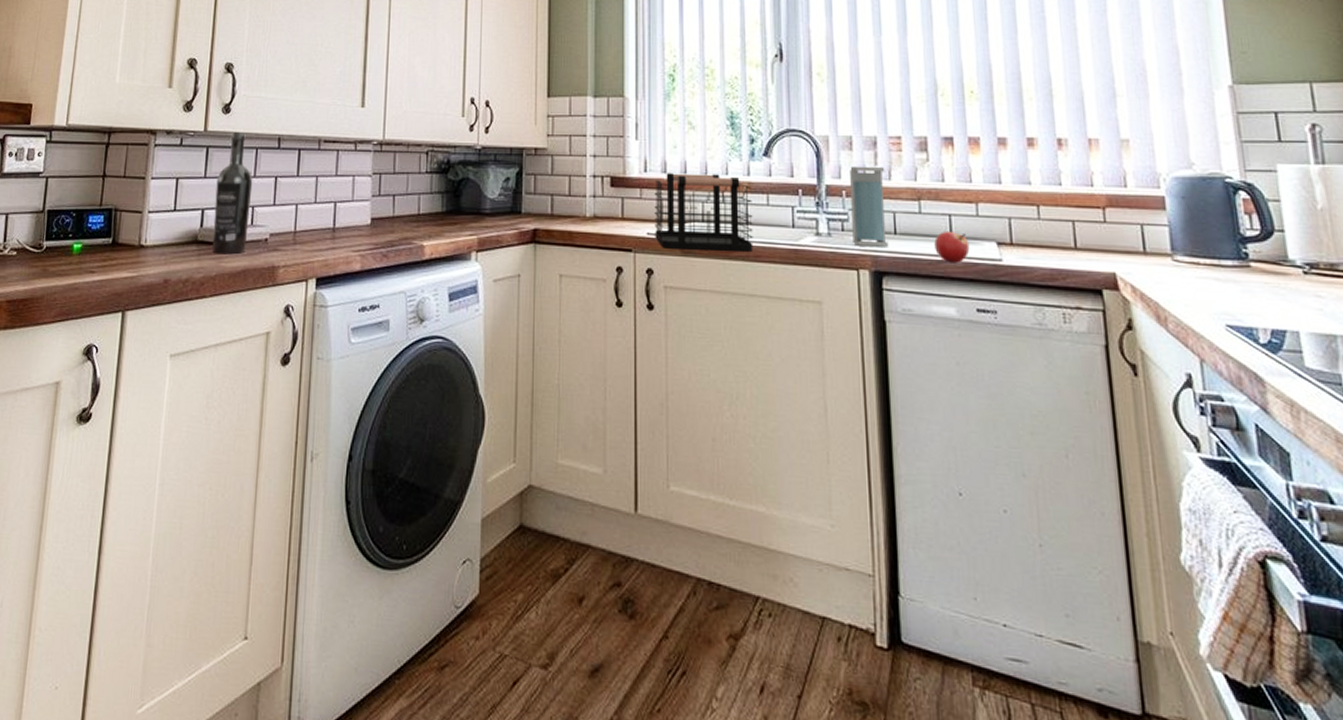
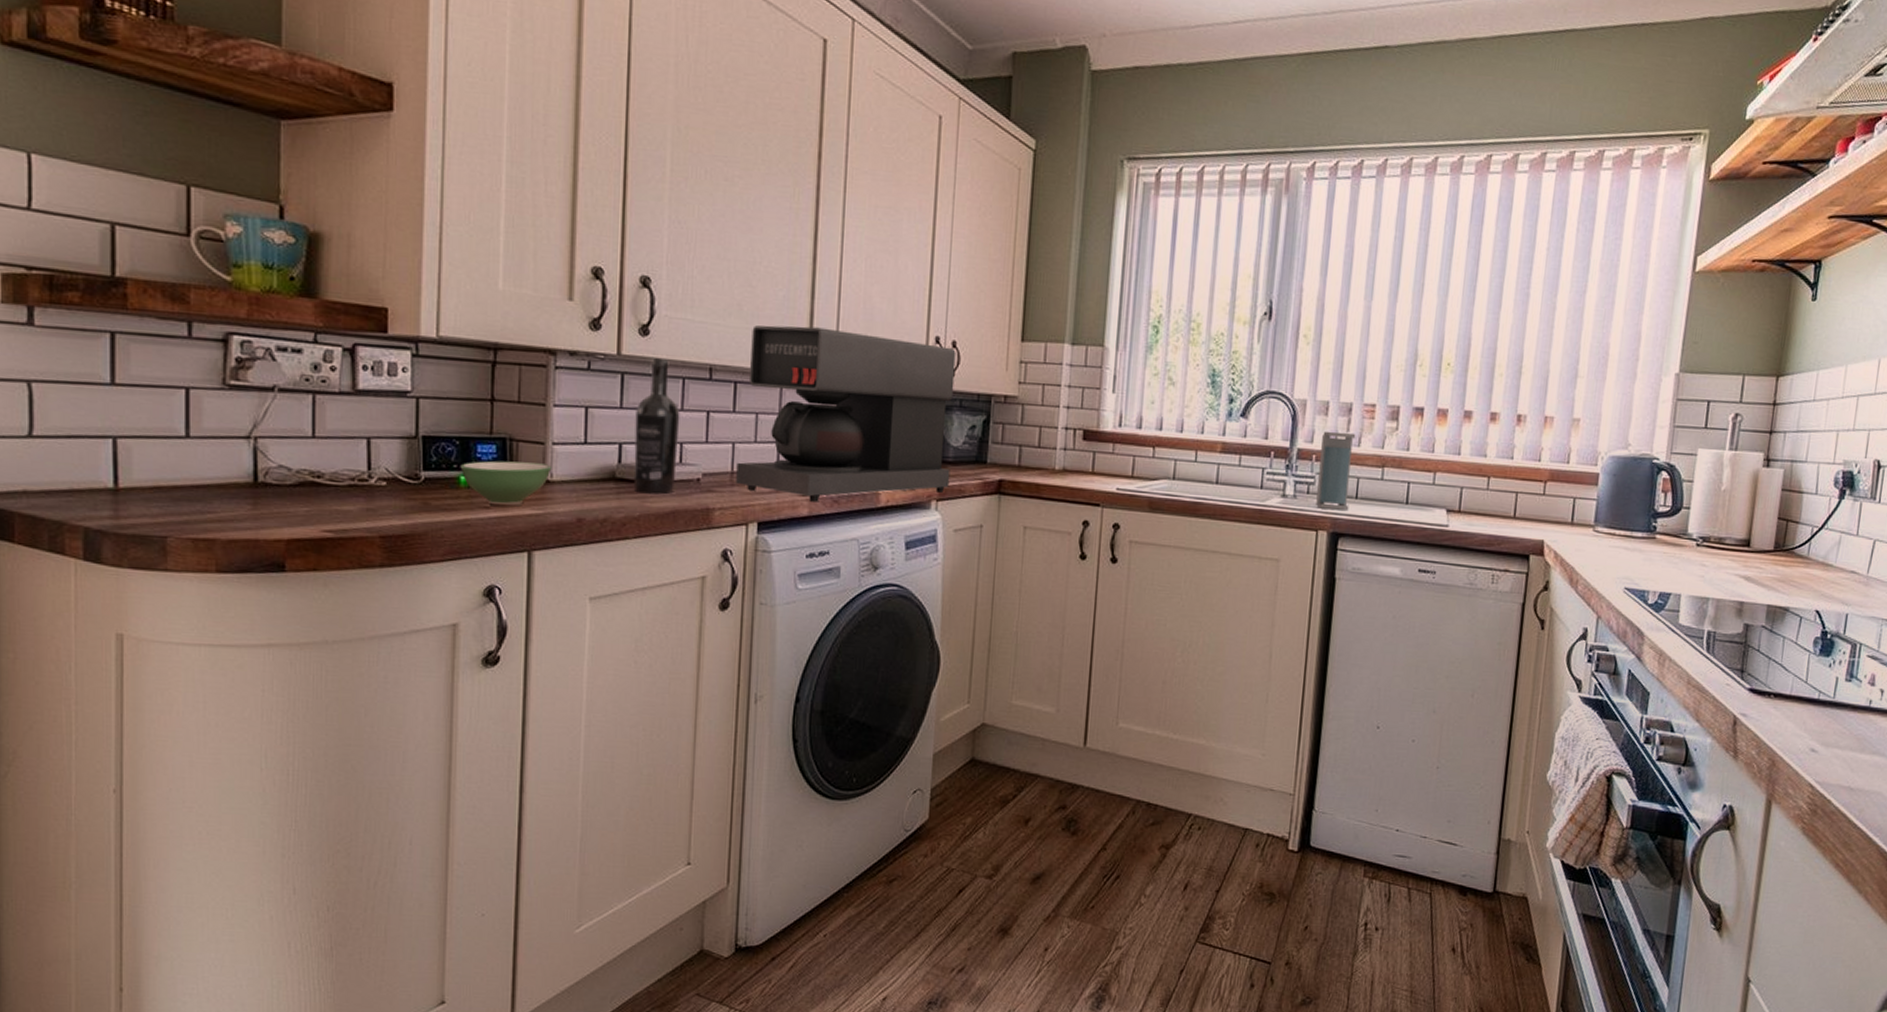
bowl: none [74,229,147,271] -> present [460,460,552,508]
coffee maker: none [298,96,489,257] -> present [736,325,956,502]
dish rack: present [654,173,754,253] -> none [1124,429,1225,512]
fruit: present [934,230,970,263] -> none [1390,497,1422,528]

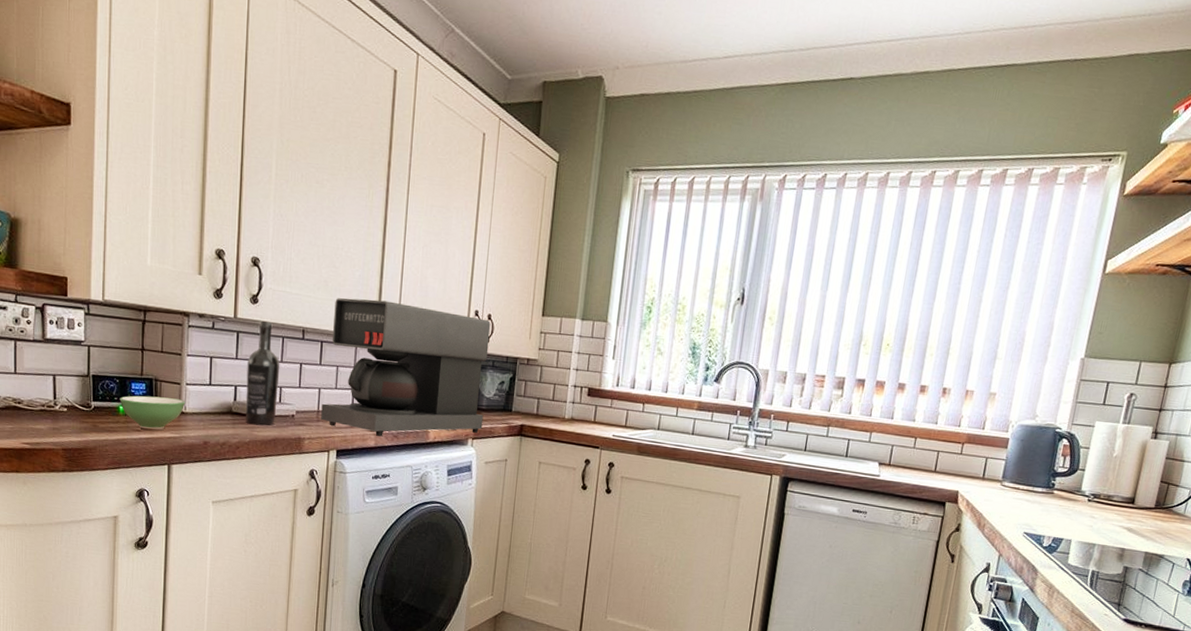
soap dispenser: present [1316,431,1356,510] -> none [772,395,808,460]

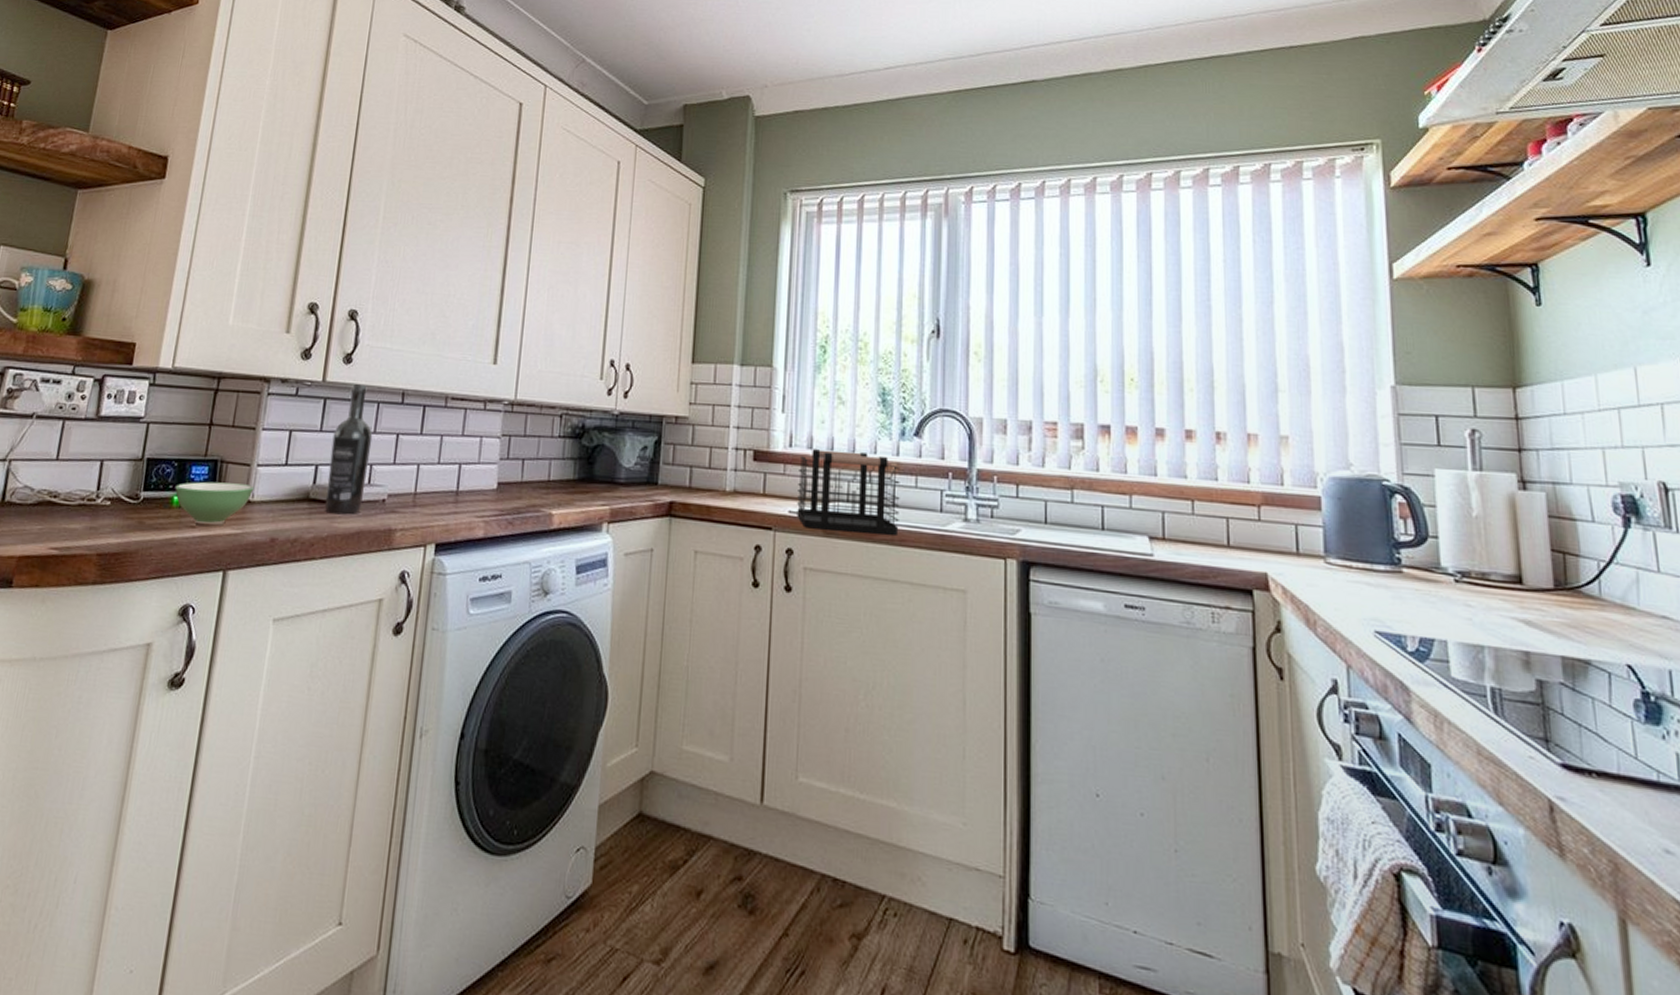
coffee maker: present [321,298,491,437] -> none [418,352,630,524]
dish rack: none [618,389,700,457] -> present [797,449,900,537]

